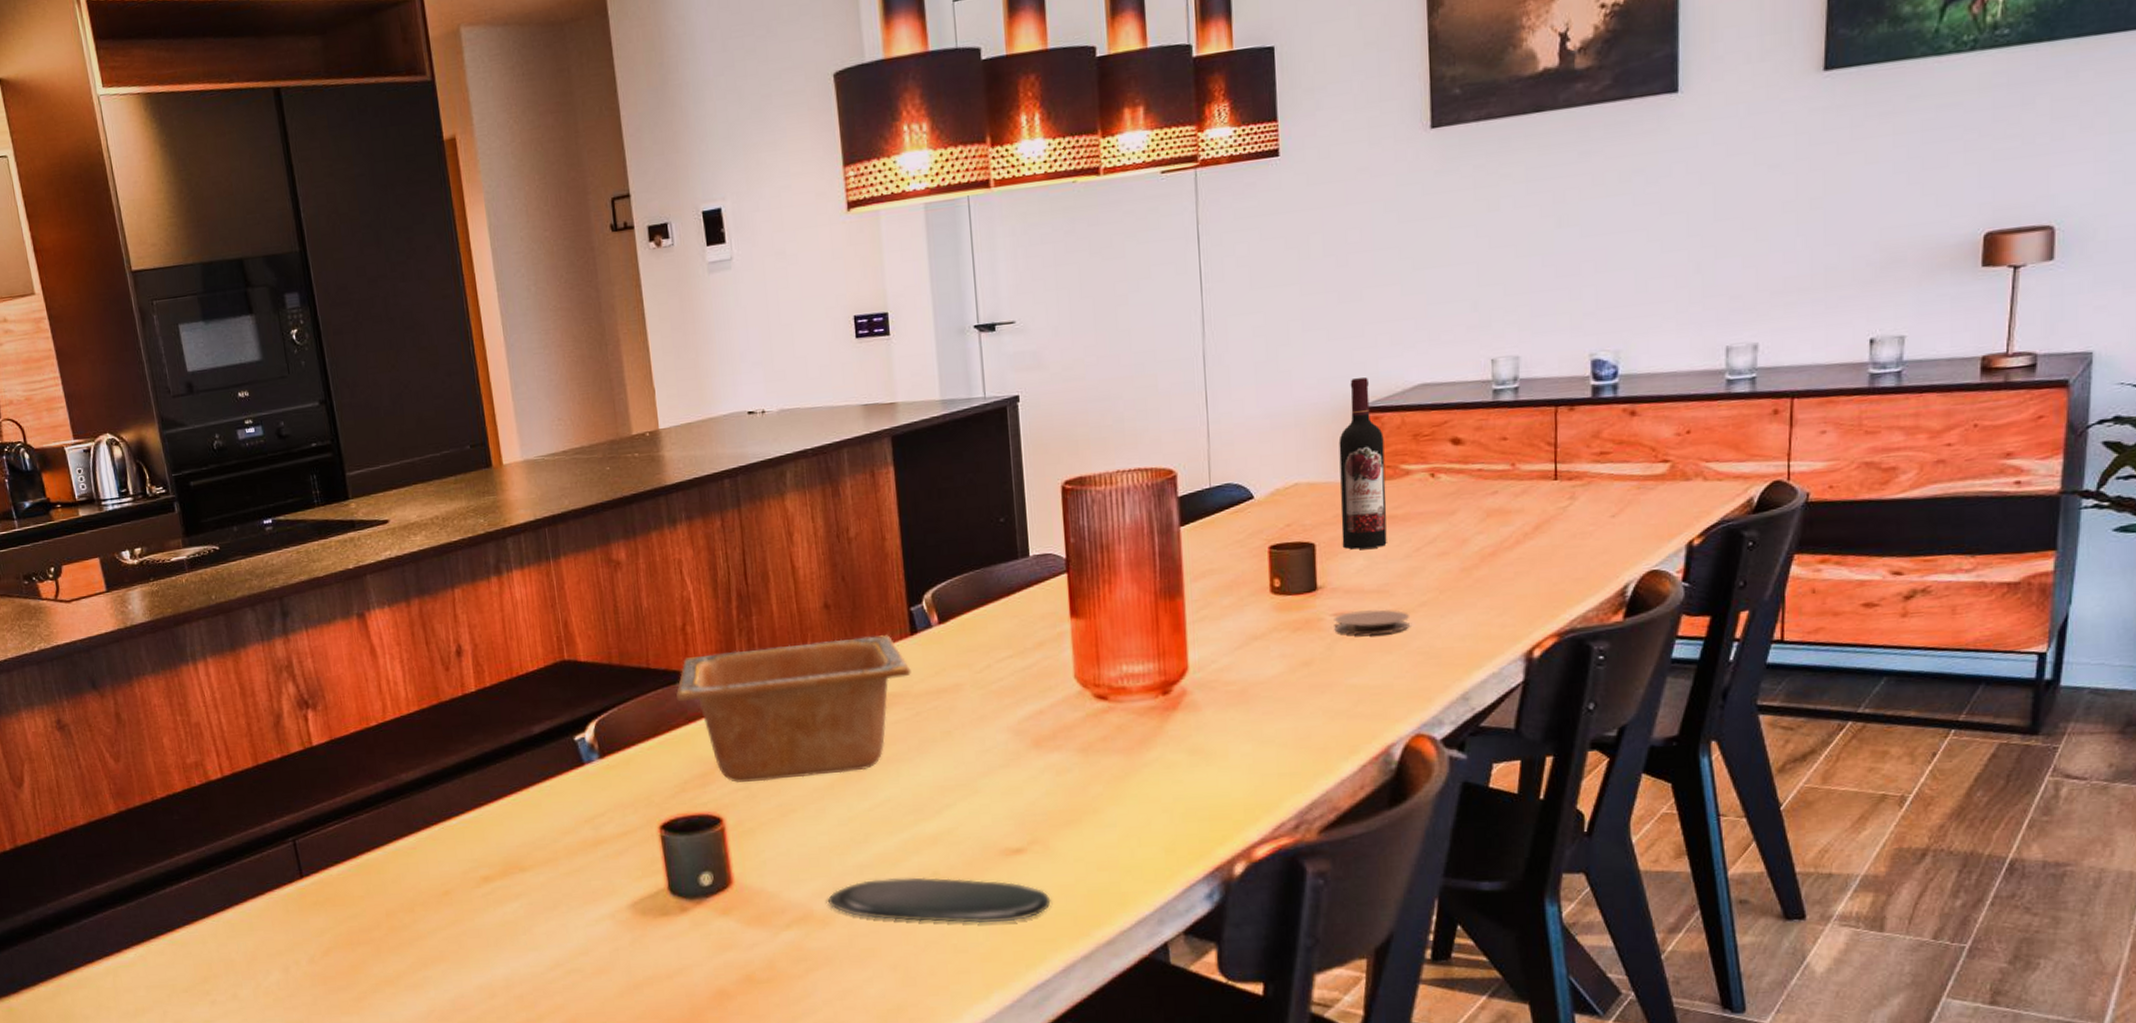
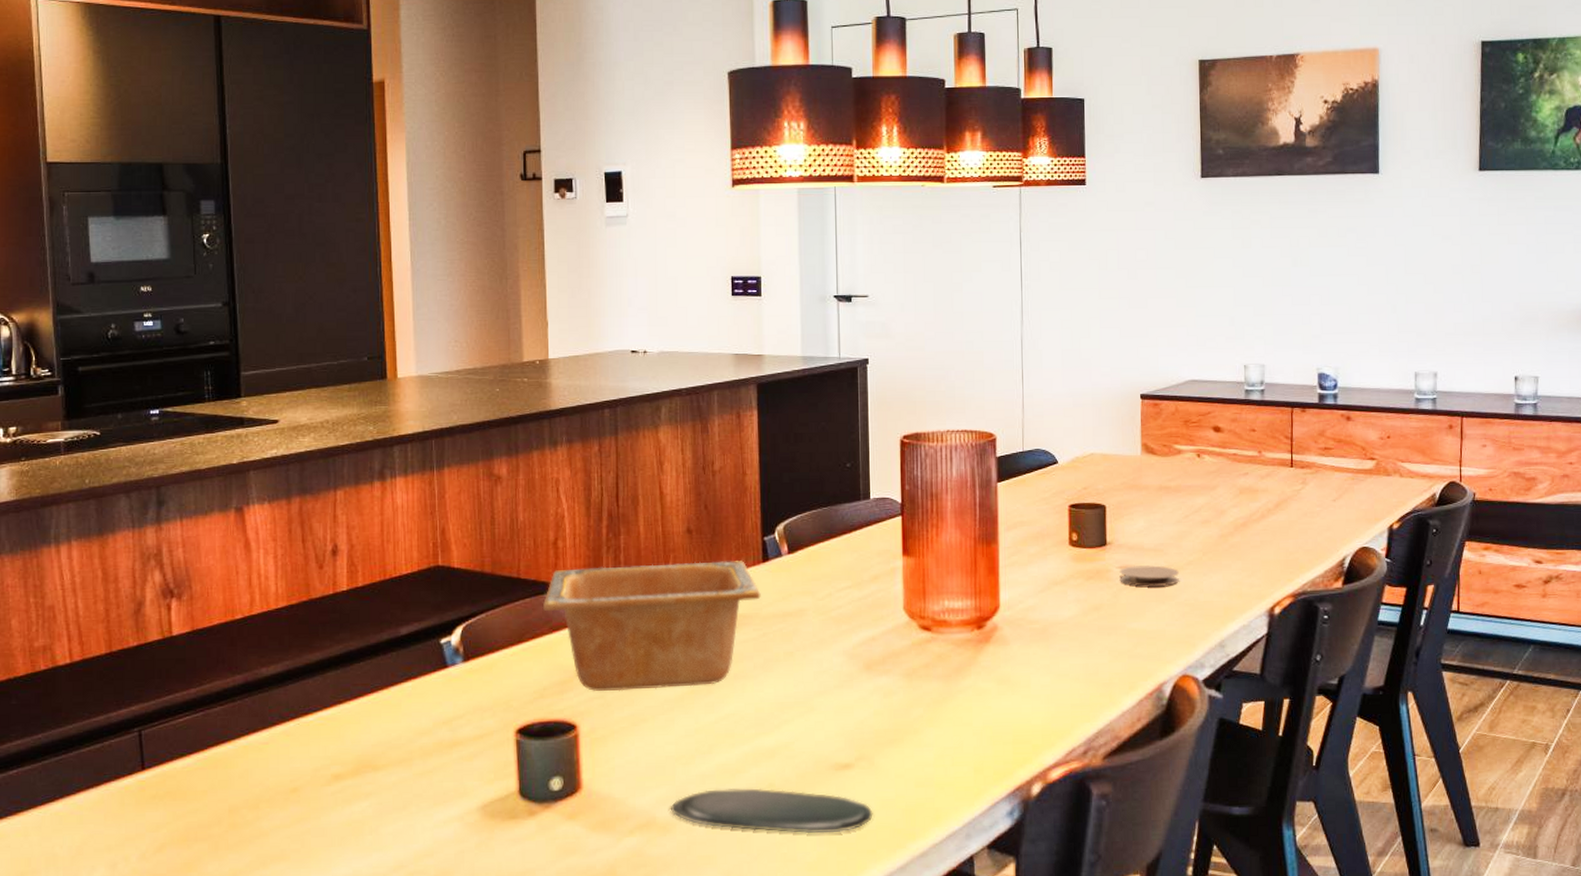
wine bottle: present [1338,377,1387,550] -> none [1126,371,1163,513]

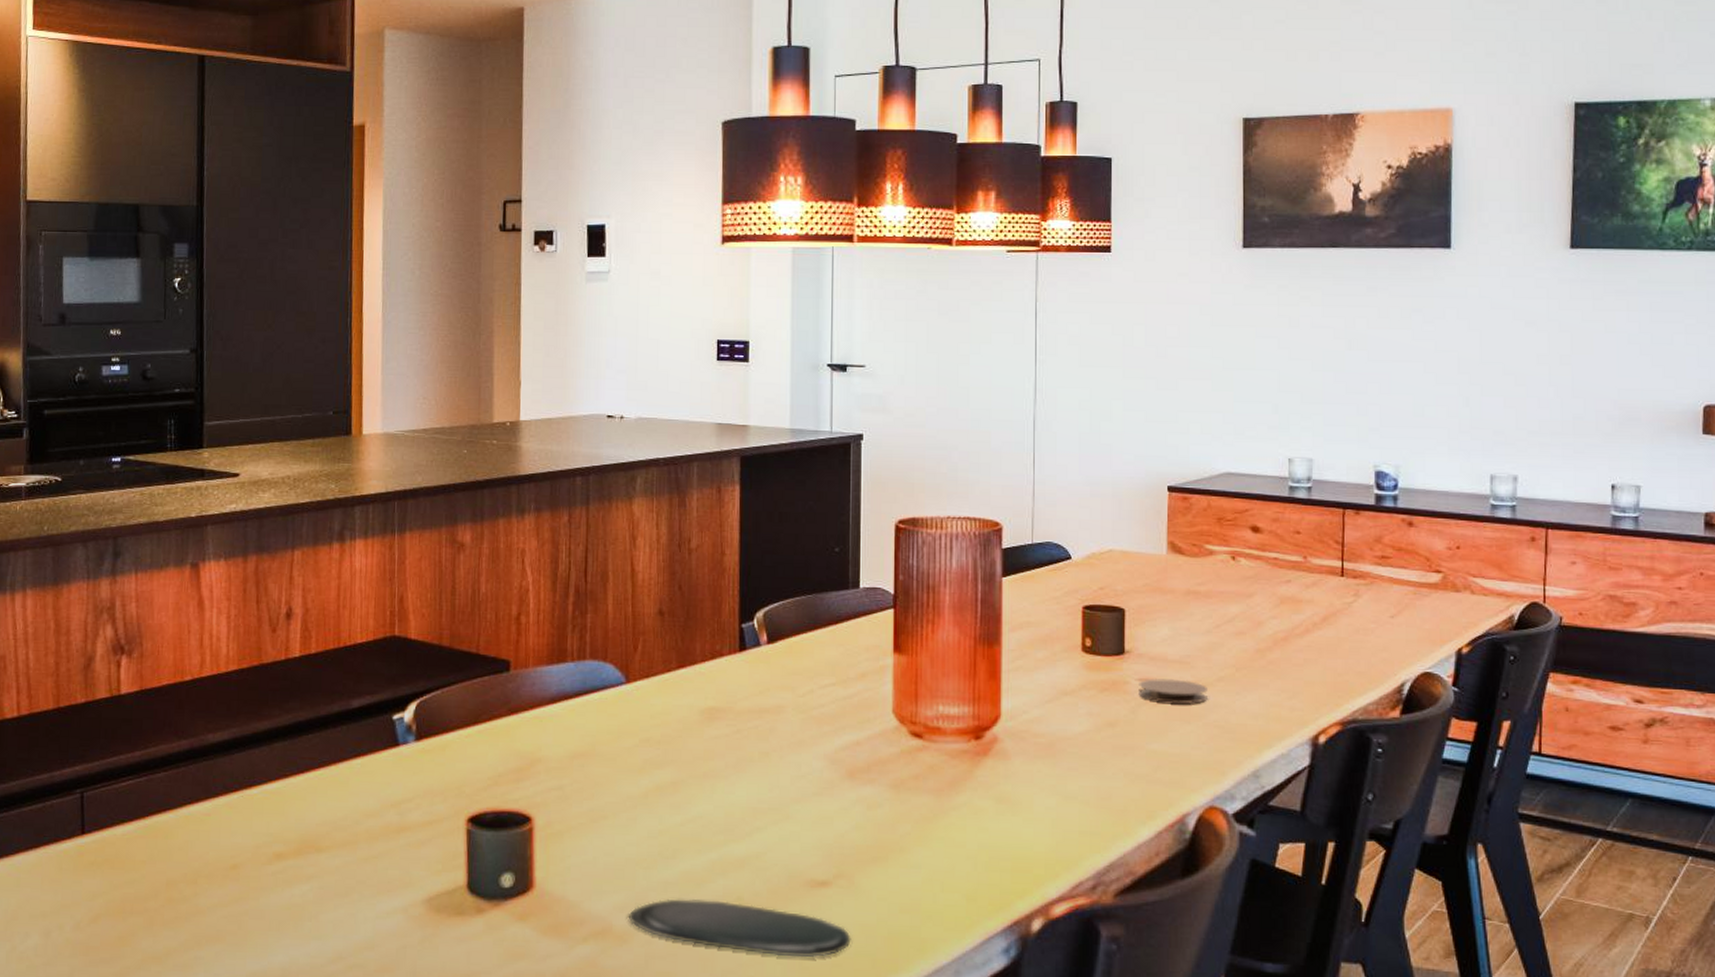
serving bowl: present [543,561,761,692] -> none [502,646,736,784]

